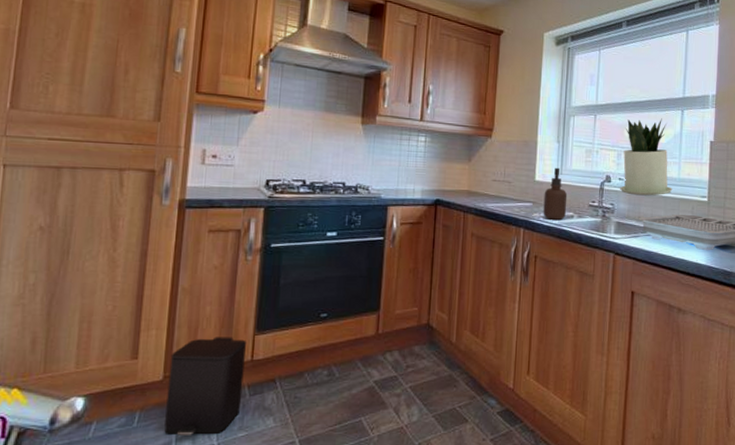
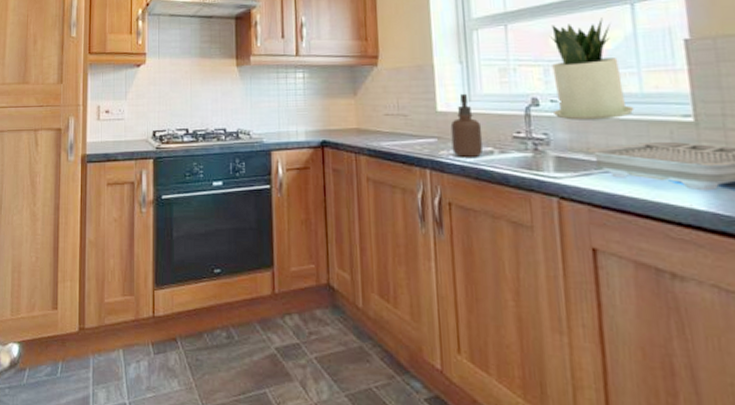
pedal bin: present [164,337,247,435] -> none [83,290,148,393]

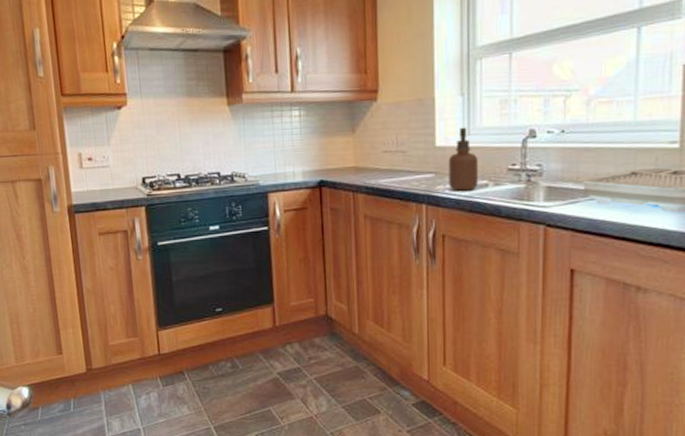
planter: present [549,17,634,120] -> none [549,43,626,151]

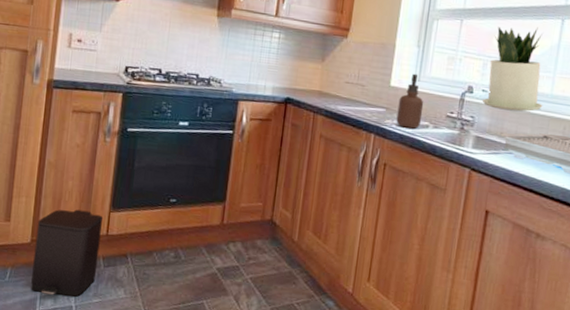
pedal bin: none [88,333,157,420] -> present [31,209,104,298]
planter: none [549,43,626,151] -> present [482,26,543,112]

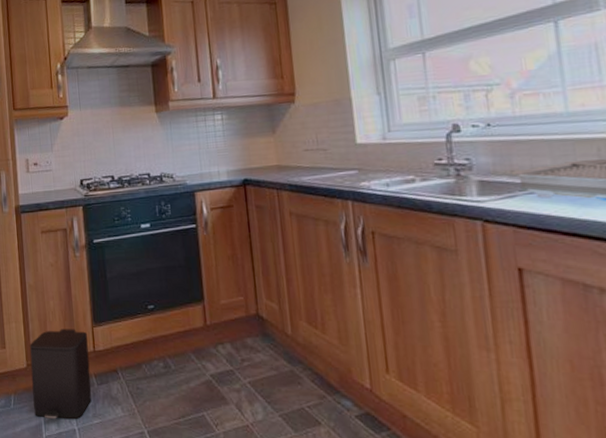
soap dispenser: present [396,73,424,129] -> none [370,124,404,187]
planter: present [482,26,543,112] -> none [469,38,560,144]

